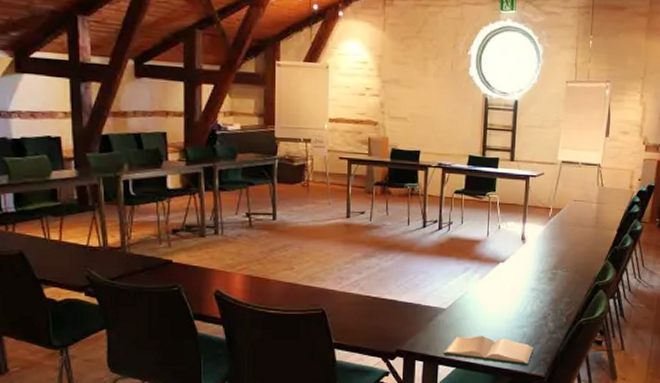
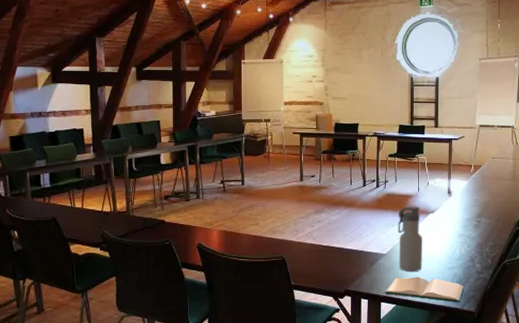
water bottle: none [461,252,490,331] -> present [398,205,422,272]

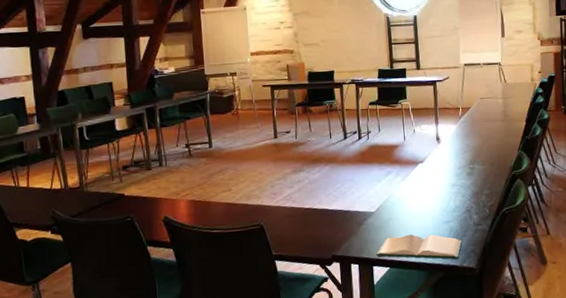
water bottle: present [398,205,422,272] -> none [384,156,415,230]

